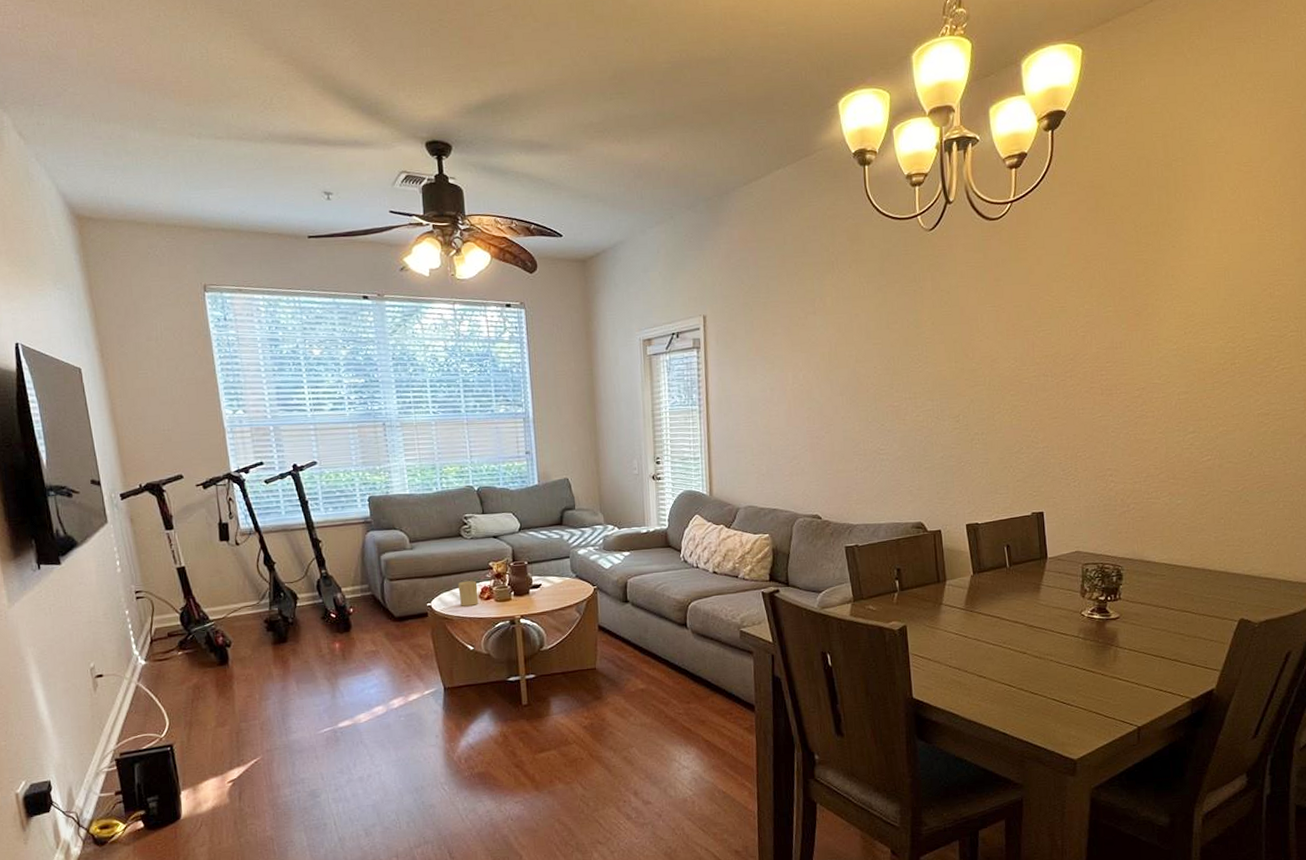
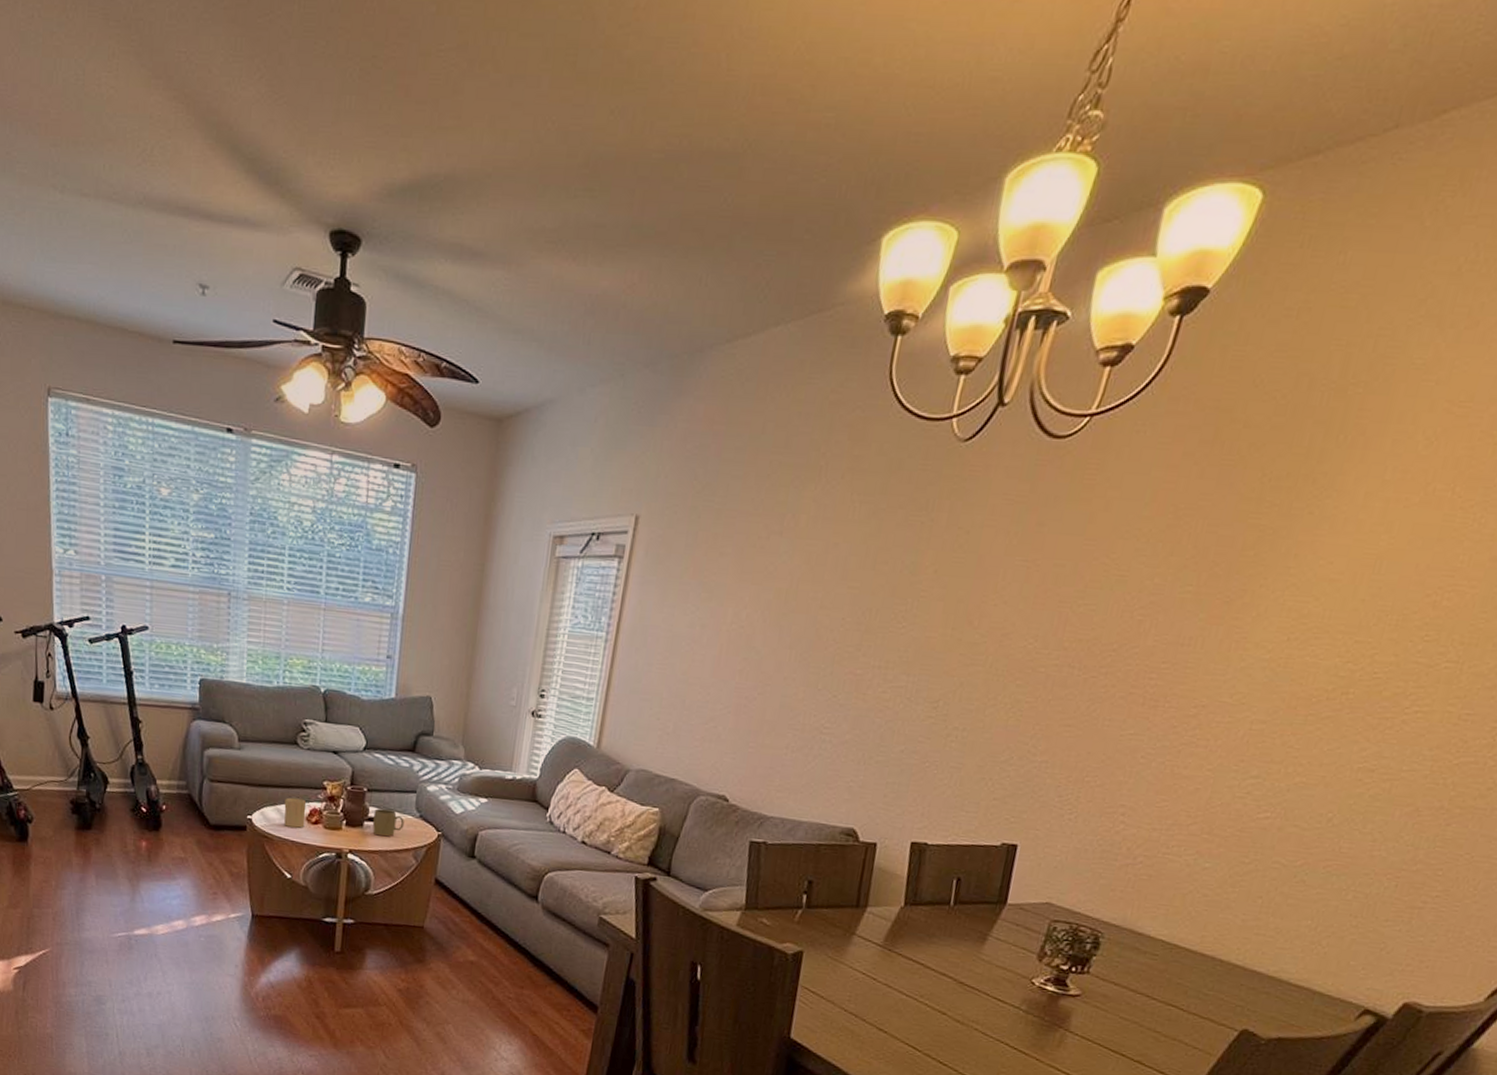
mug: none [536,575,564,599] -> present [372,808,404,837]

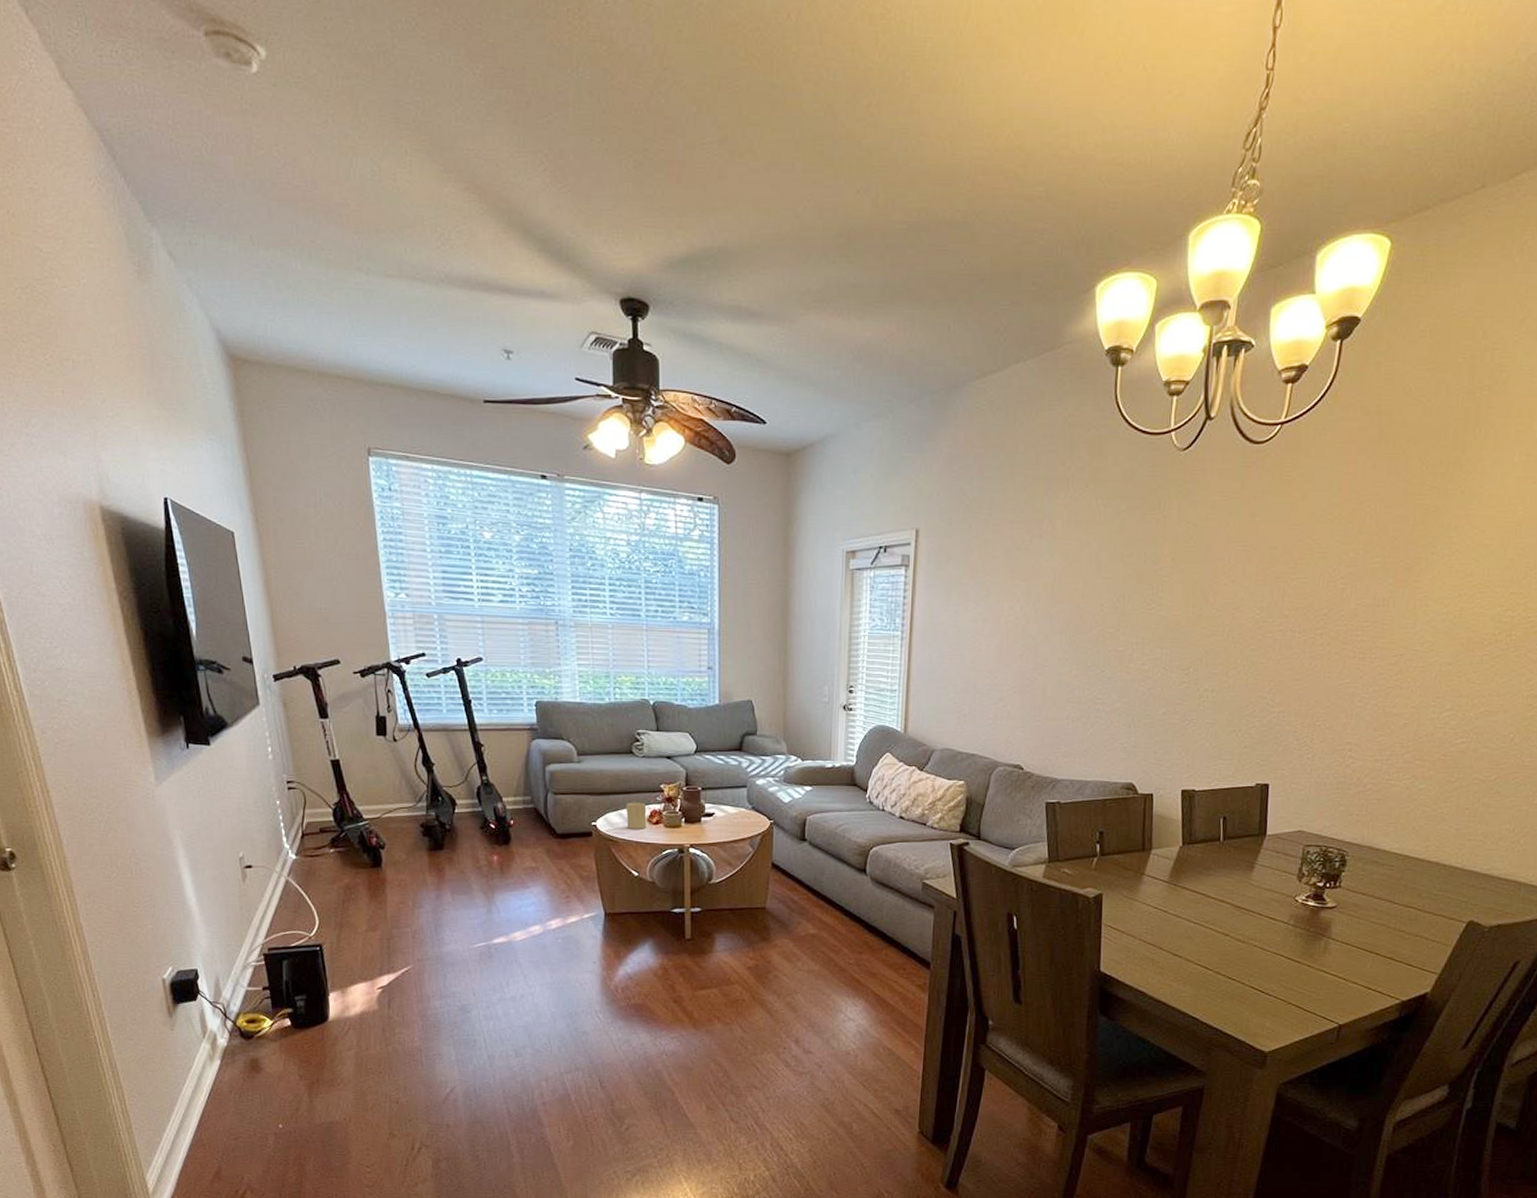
mug: present [372,808,404,837] -> none [709,804,738,829]

